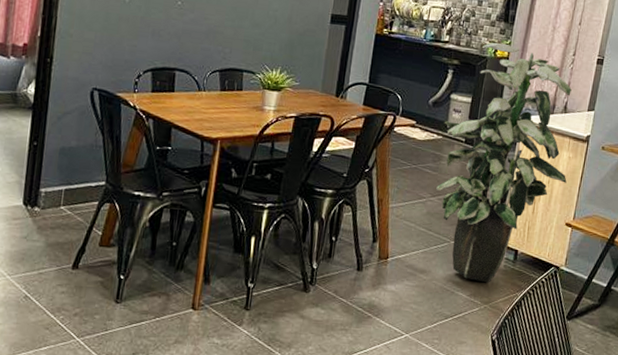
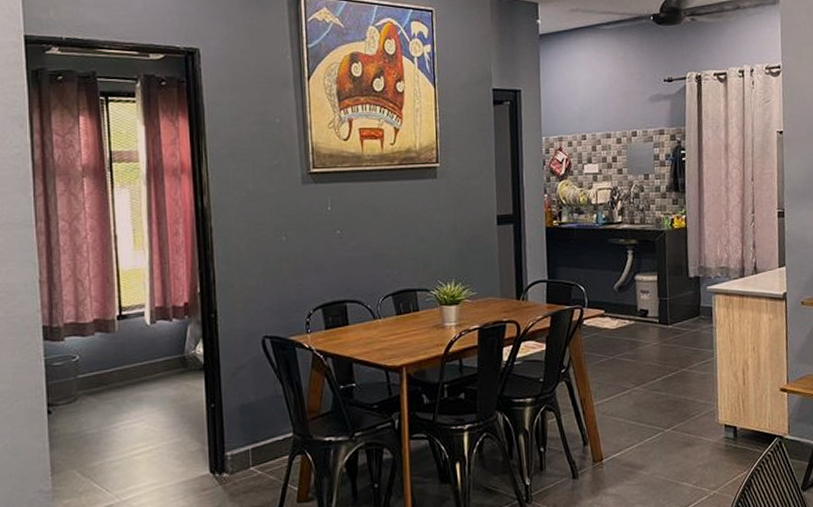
indoor plant: present [436,42,572,283] -> none [633,213,772,468]

